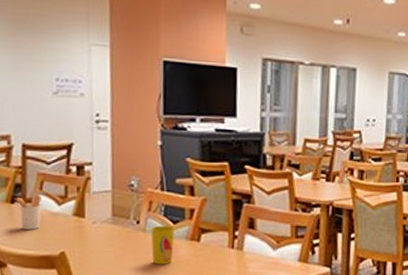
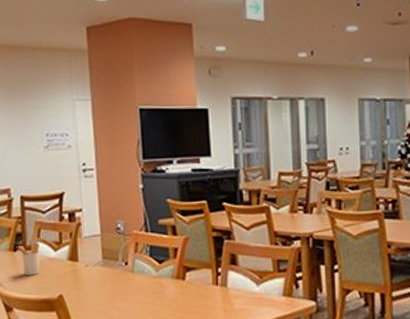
cup: present [151,225,175,265] -> none [139,266,161,304]

